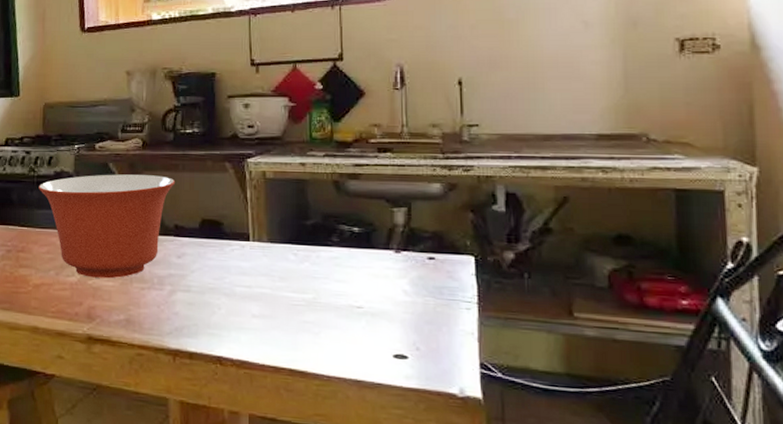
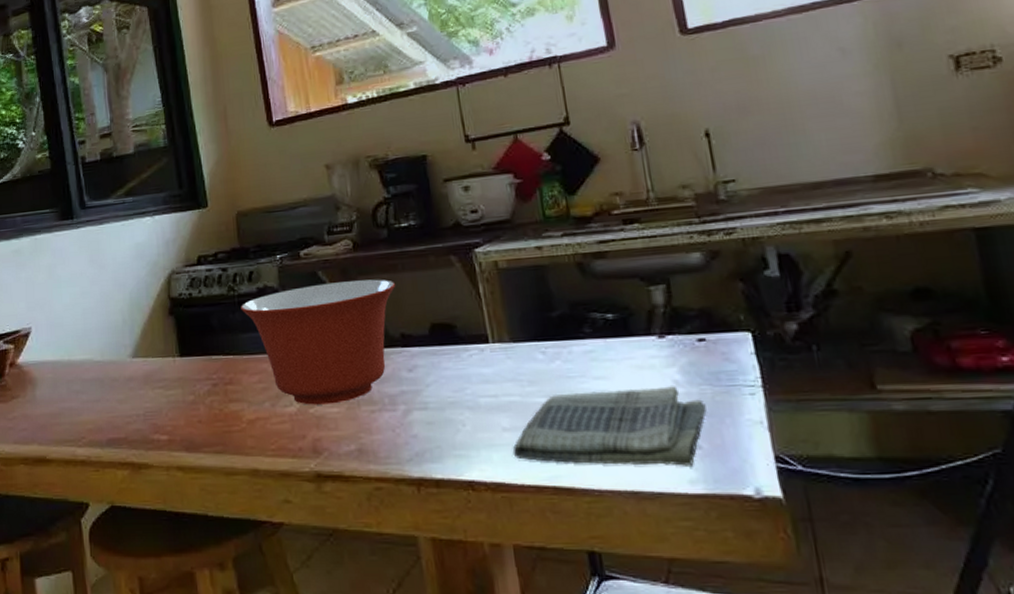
dish towel: none [258,291,428,364] -> present [512,386,707,466]

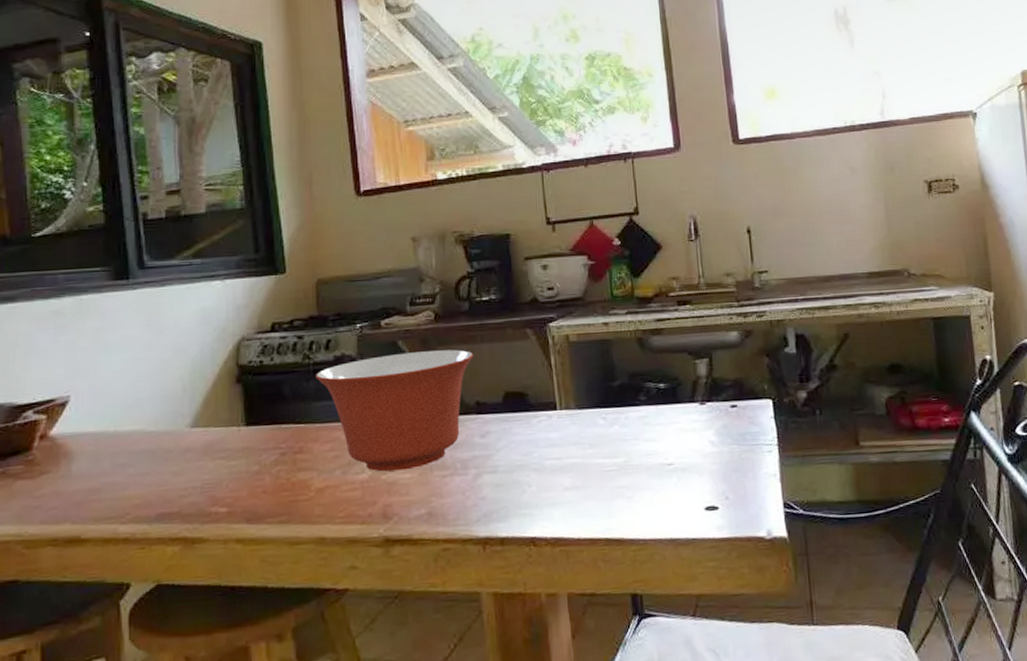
dish towel: present [512,386,707,466] -> none [572,446,734,517]

